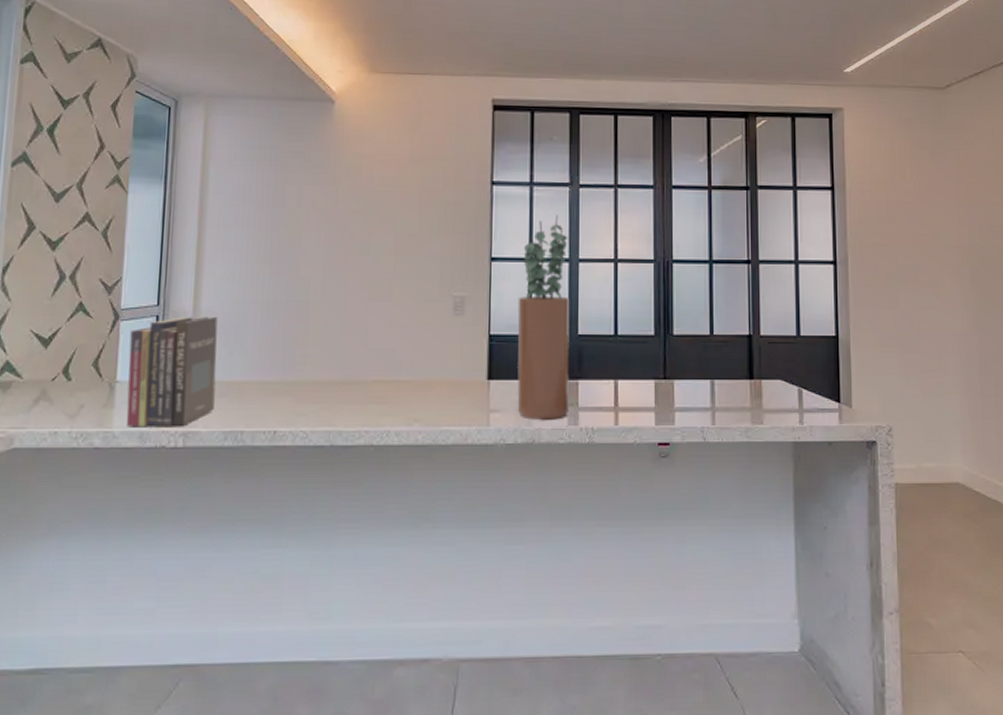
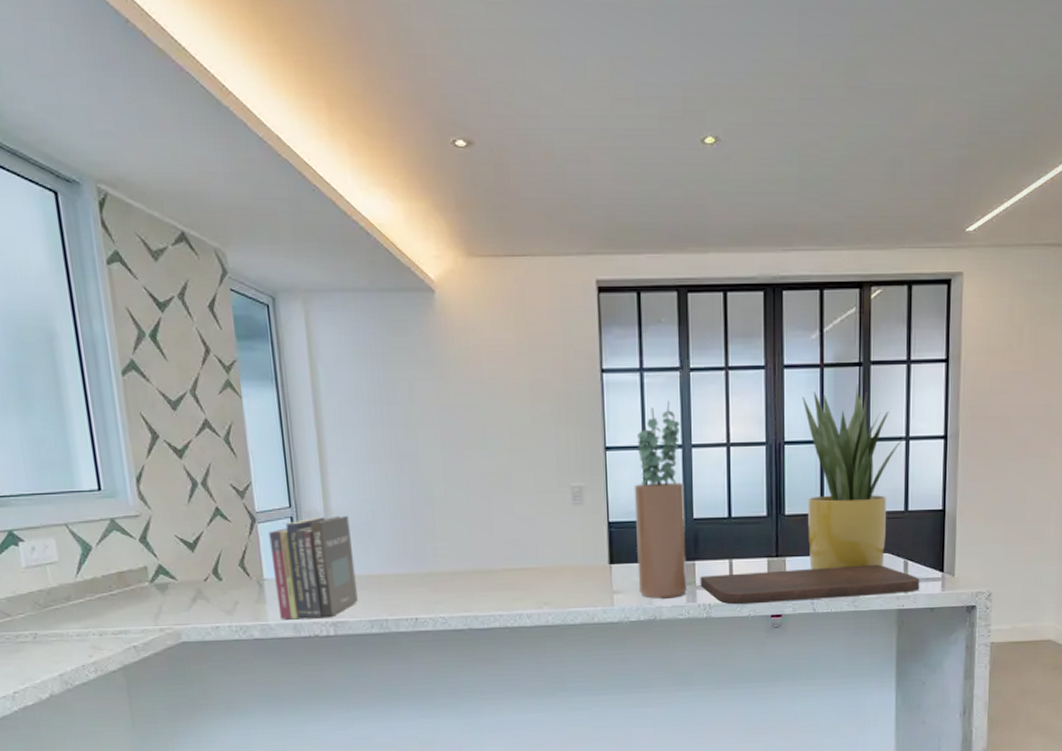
cutting board: none [583,391,816,430] -> present [700,564,920,605]
planter: none [690,207,793,394] -> present [802,384,904,569]

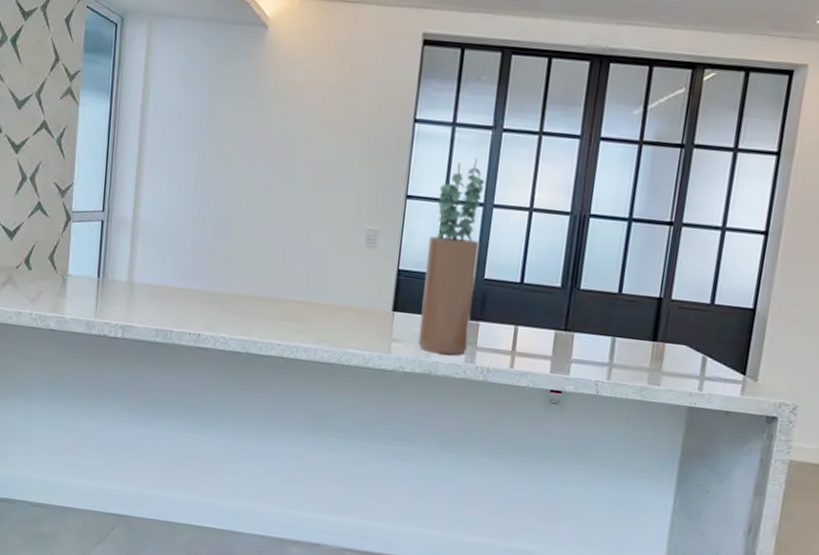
books: present [268,515,358,620] -> none [75,223,154,320]
cutting board: present [700,564,920,605] -> none [481,337,718,391]
planter: present [802,384,904,569] -> none [599,166,720,359]

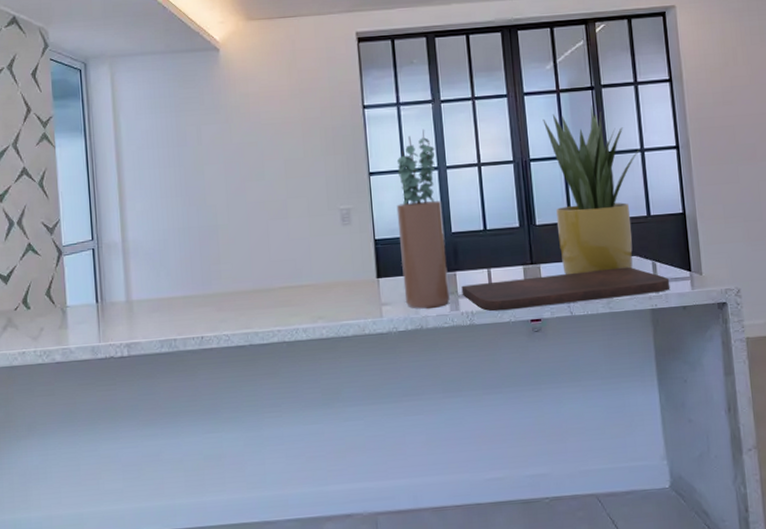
cutting board: none [481,337,718,391] -> present [461,267,670,312]
planter: none [599,166,720,359] -> present [542,105,639,274]

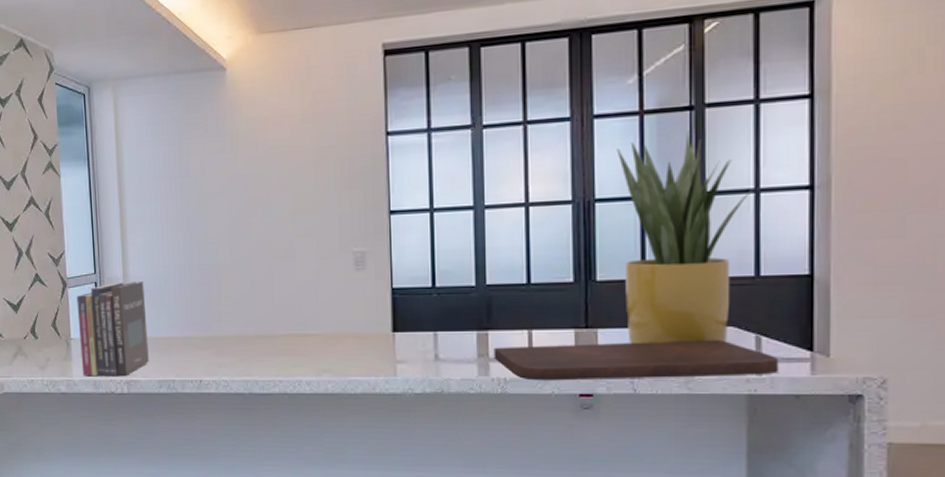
books: none [73,244,150,344] -> present [76,280,149,377]
vase: present [396,129,450,309] -> none [420,160,478,370]

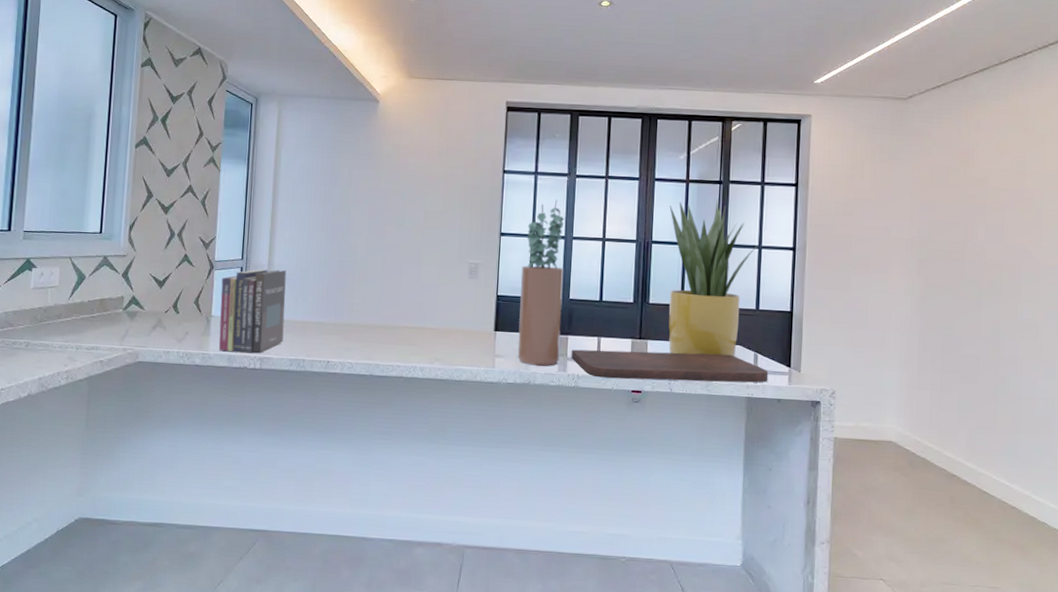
vase: none [420,160,478,370] -> present [517,199,565,367]

